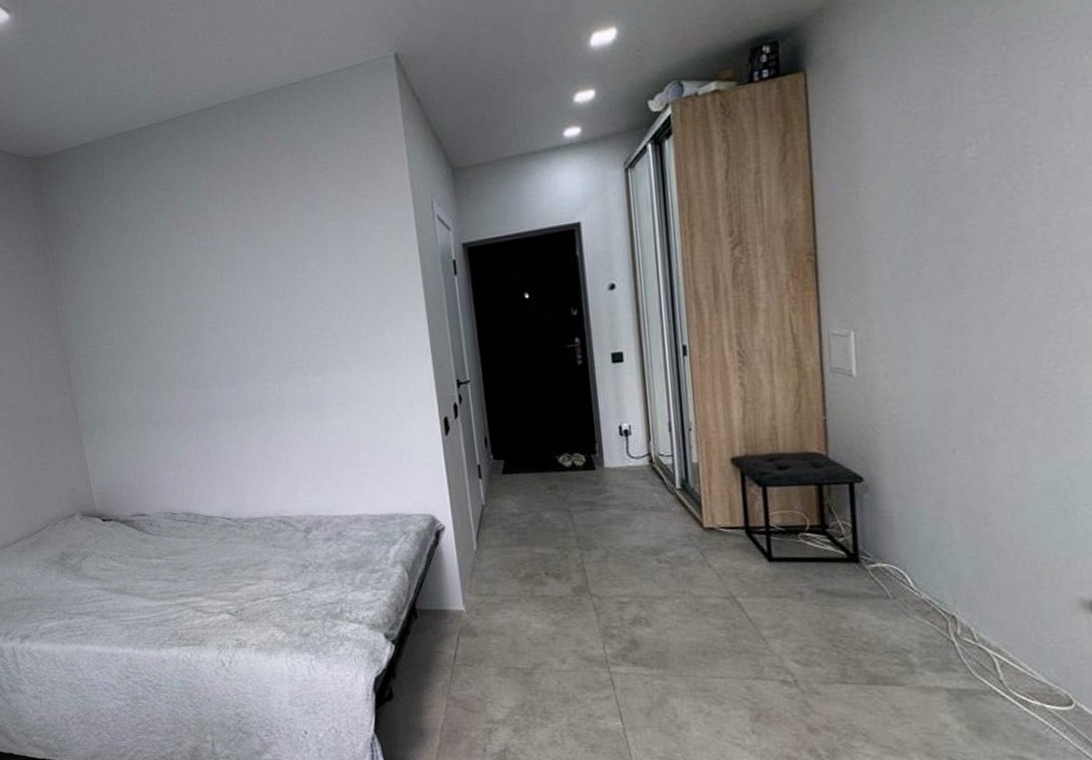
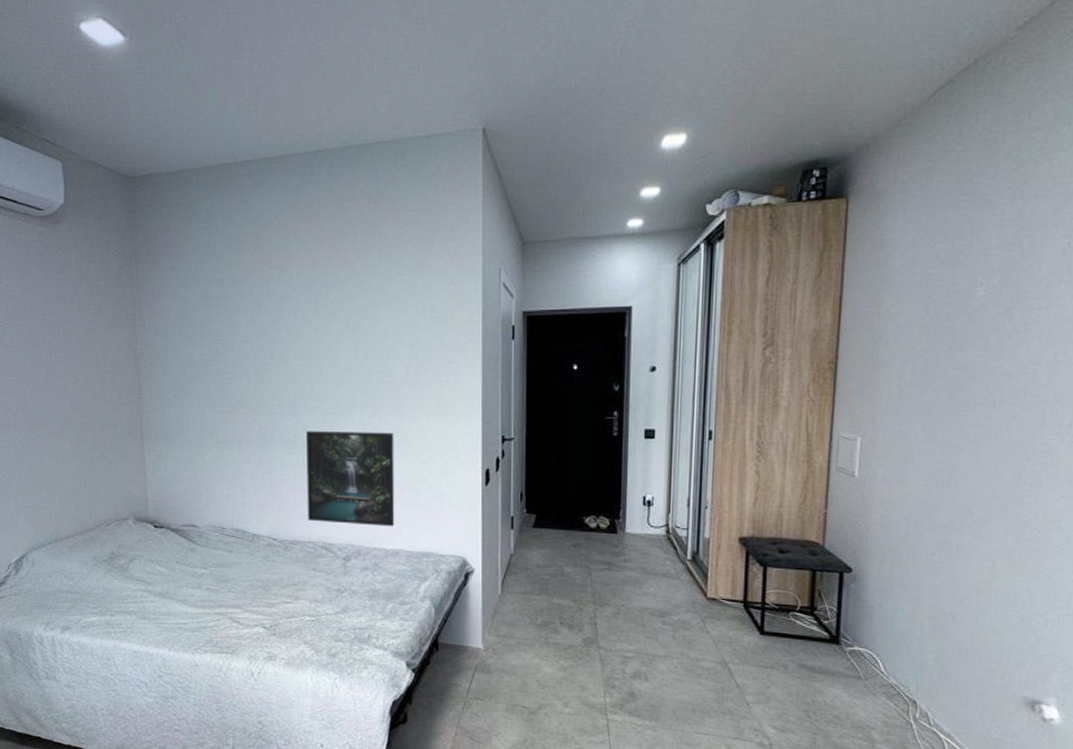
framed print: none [247,391,354,496] -> present [305,431,395,527]

